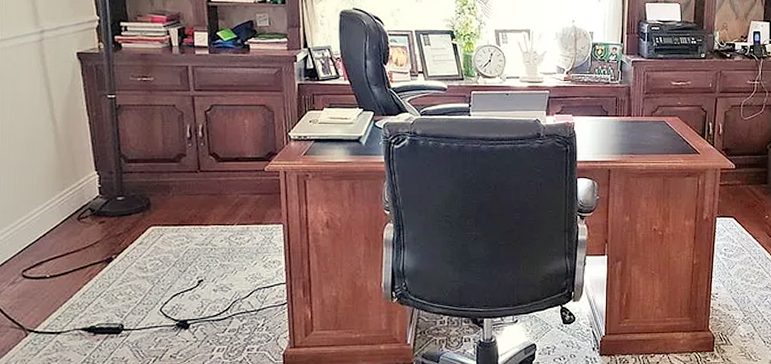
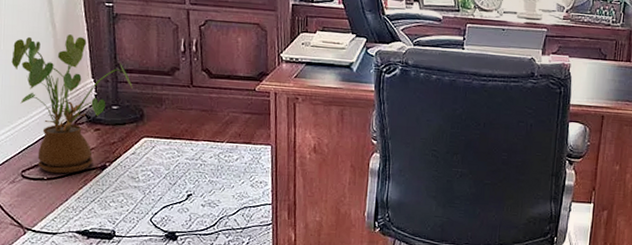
house plant: none [10,129,138,271] -> present [11,34,133,174]

